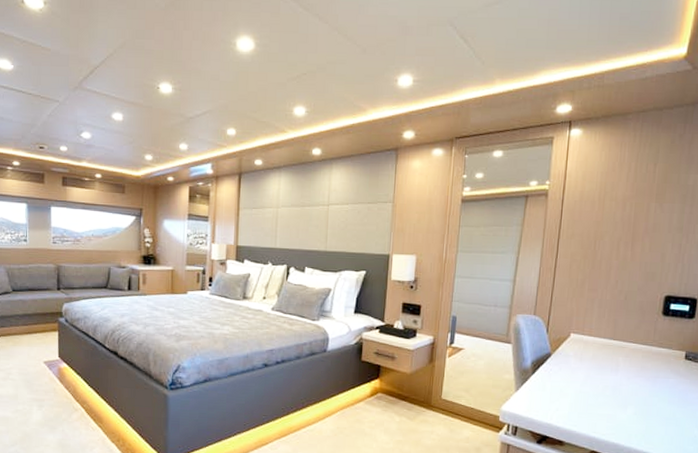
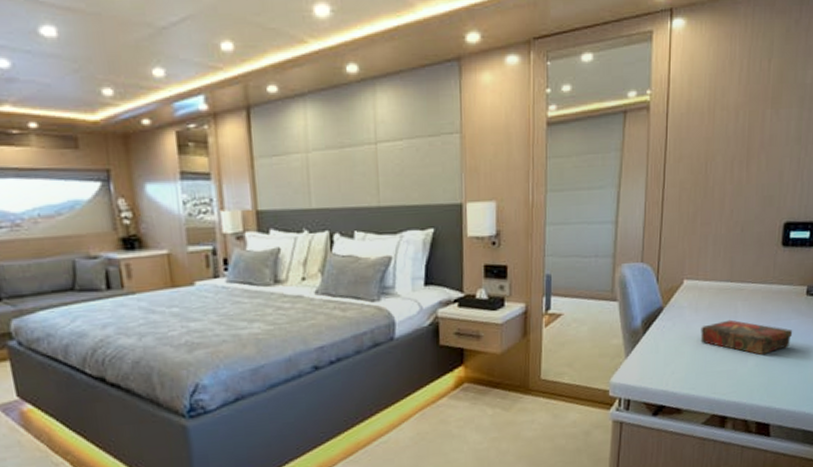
book: none [583,371,671,405] -> present [700,319,793,355]

